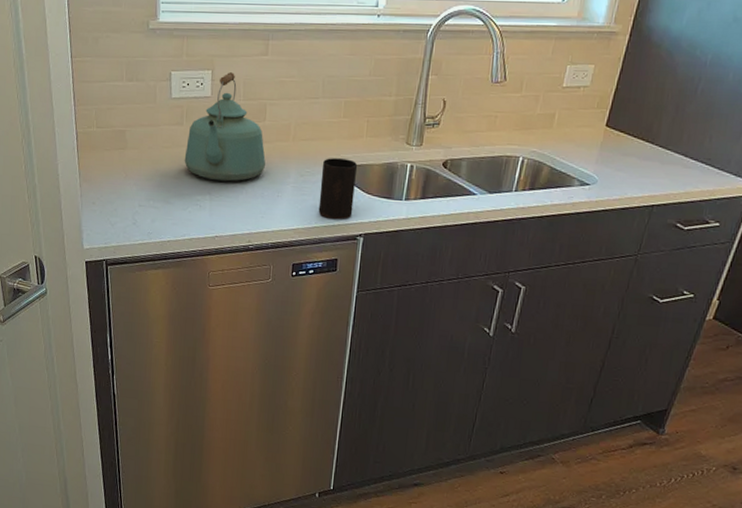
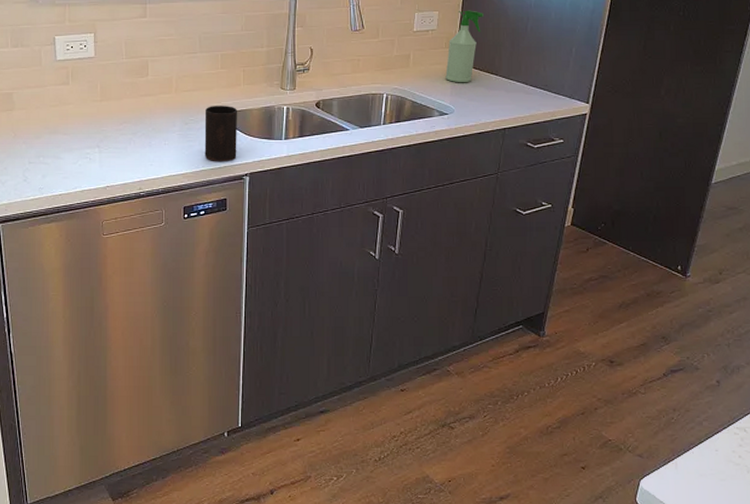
kettle: present [184,72,266,182] -> none [72,34,152,134]
spray bottle: none [592,65,647,151] -> present [445,10,483,83]

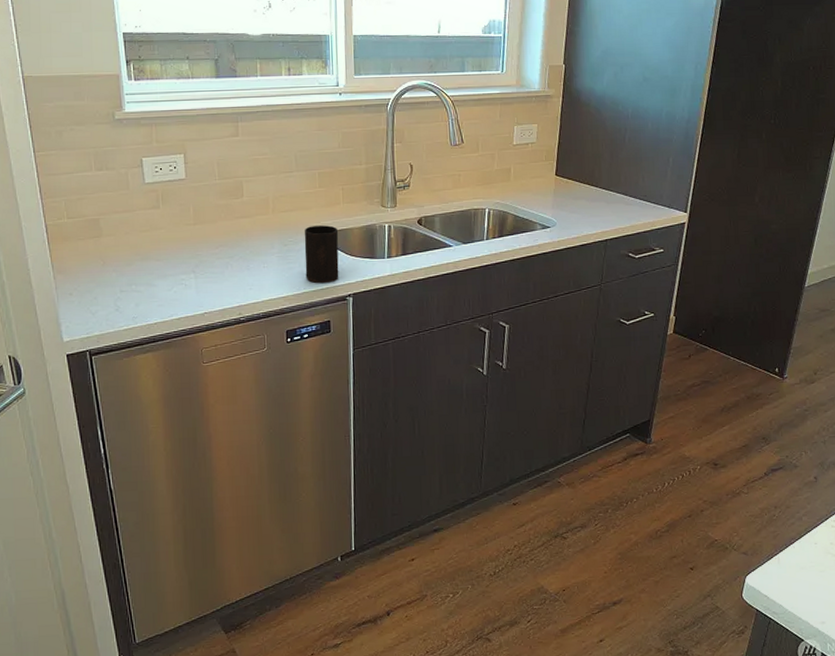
spray bottle: present [445,10,483,83] -> none [546,122,582,196]

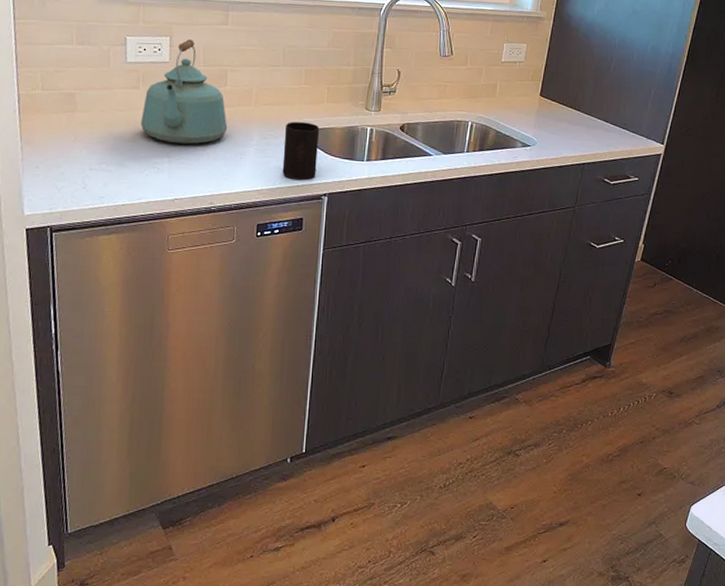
kettle: none [164,154,249,259] -> present [140,39,228,145]

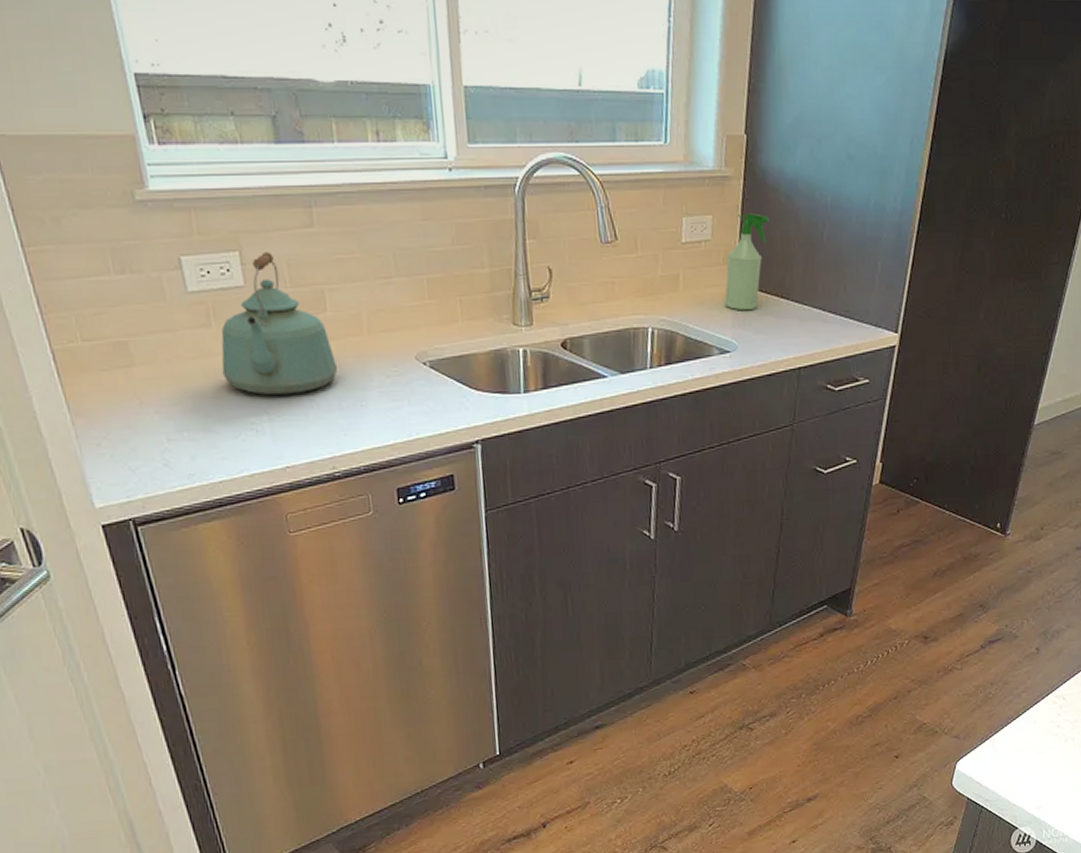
cup: present [282,122,320,181] -> none [411,350,462,427]
spray bottle: none [530,45,570,117] -> present [724,213,769,311]

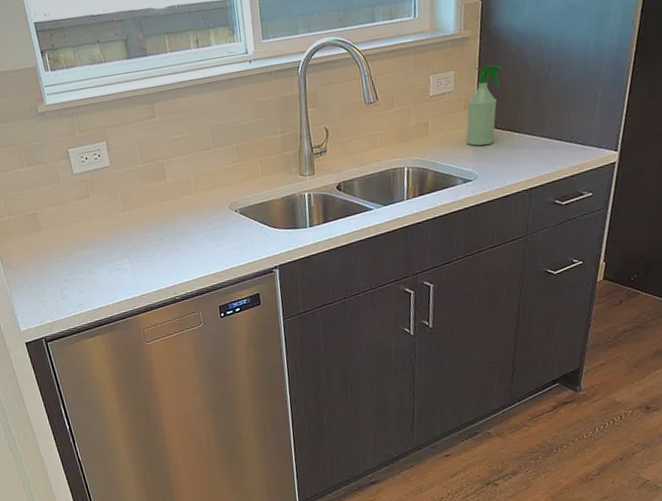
kettle: present [221,252,338,396] -> none [96,139,176,244]

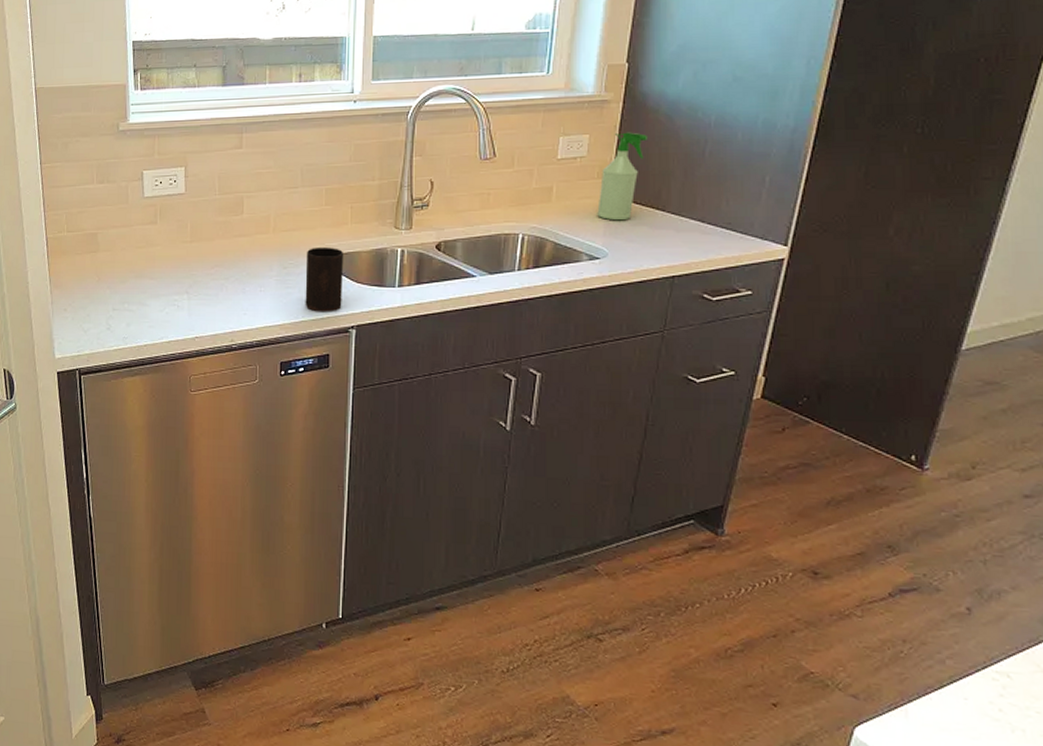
cup: none [226,199,265,258] -> present [305,248,344,312]

